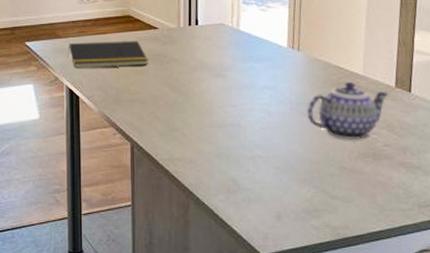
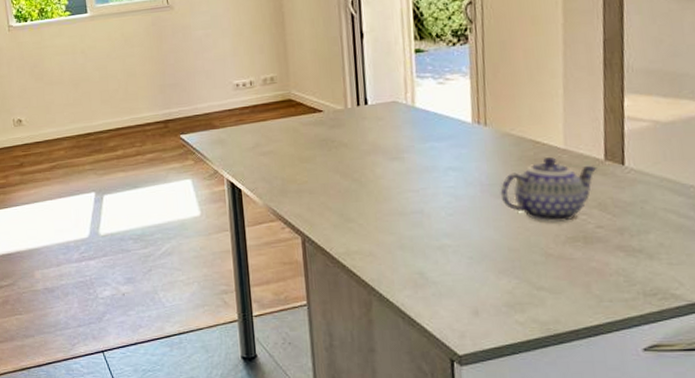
notepad: present [68,41,148,68] -> none [226,126,314,160]

